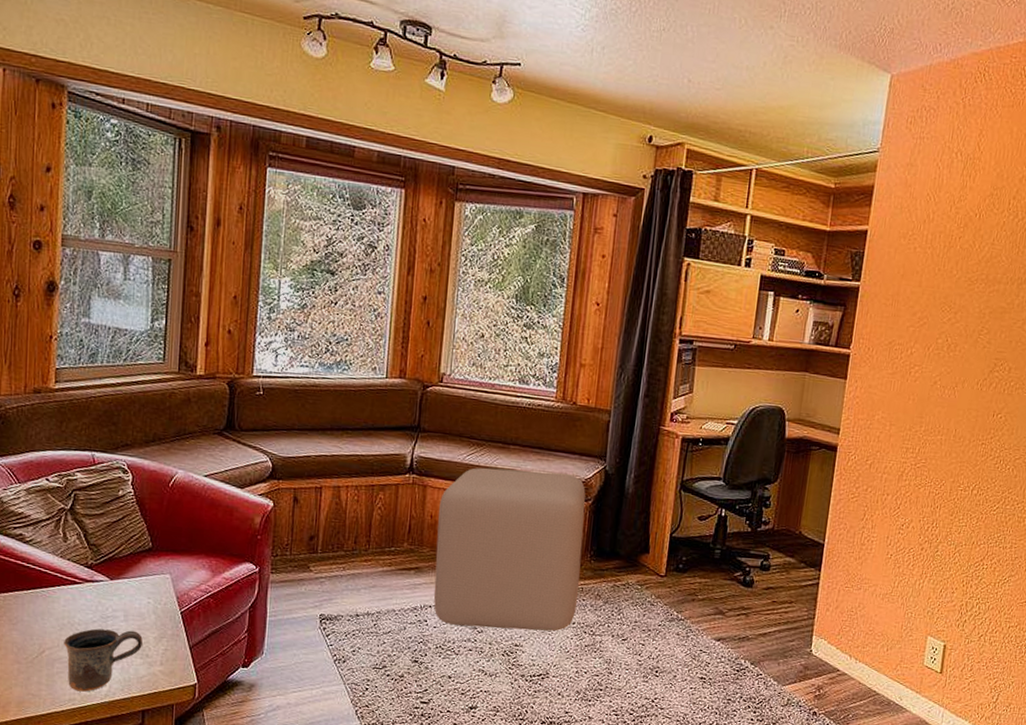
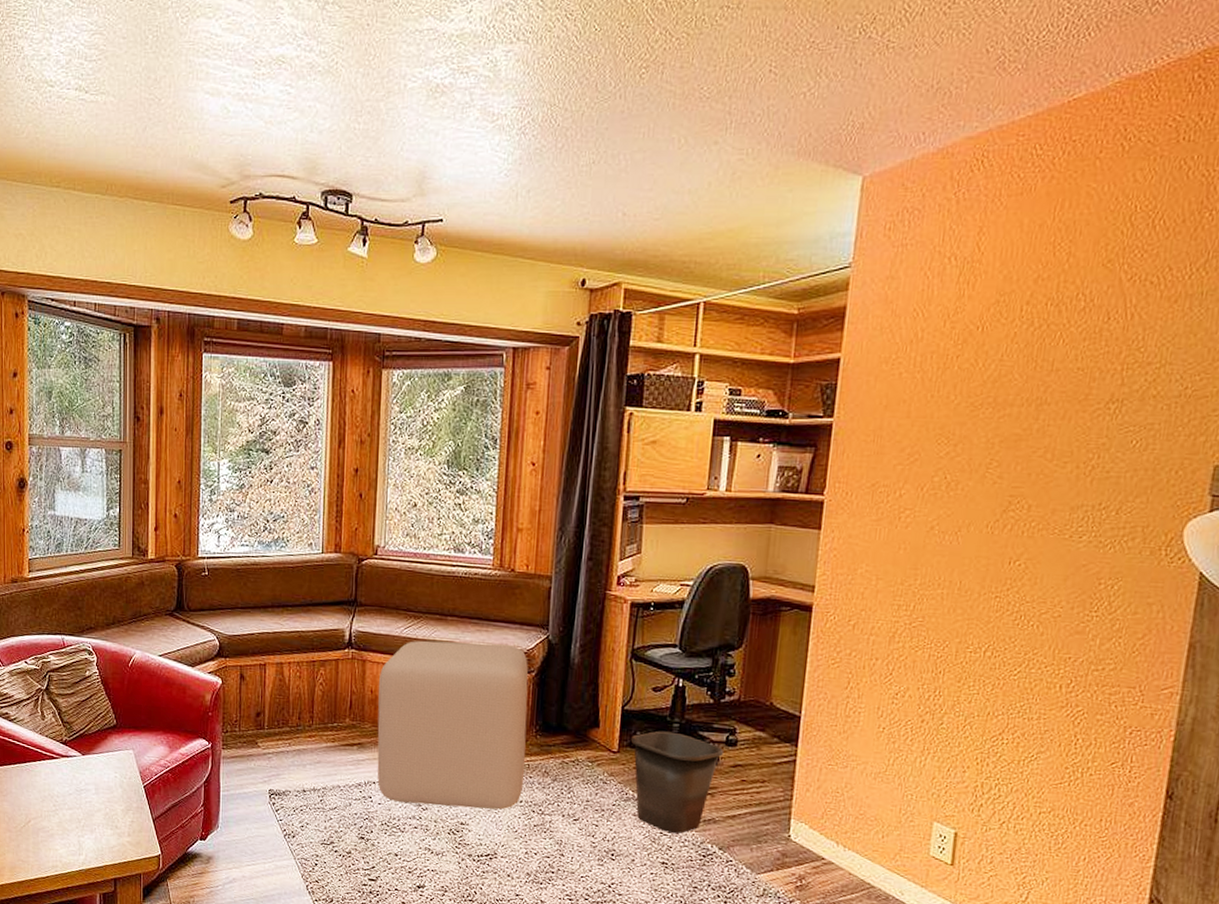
mug: present [64,628,143,692] -> none [46,800,112,860]
waste bin: none [676,556,759,651] -> present [630,731,725,834]

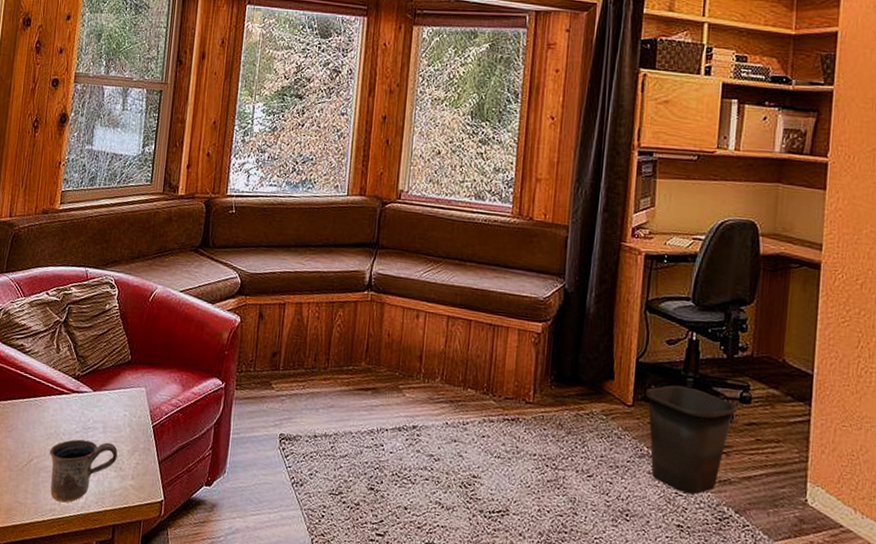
mug: none [46,800,112,860] -> present [50,439,118,503]
pouf: present [377,640,529,810] -> none [390,285,545,463]

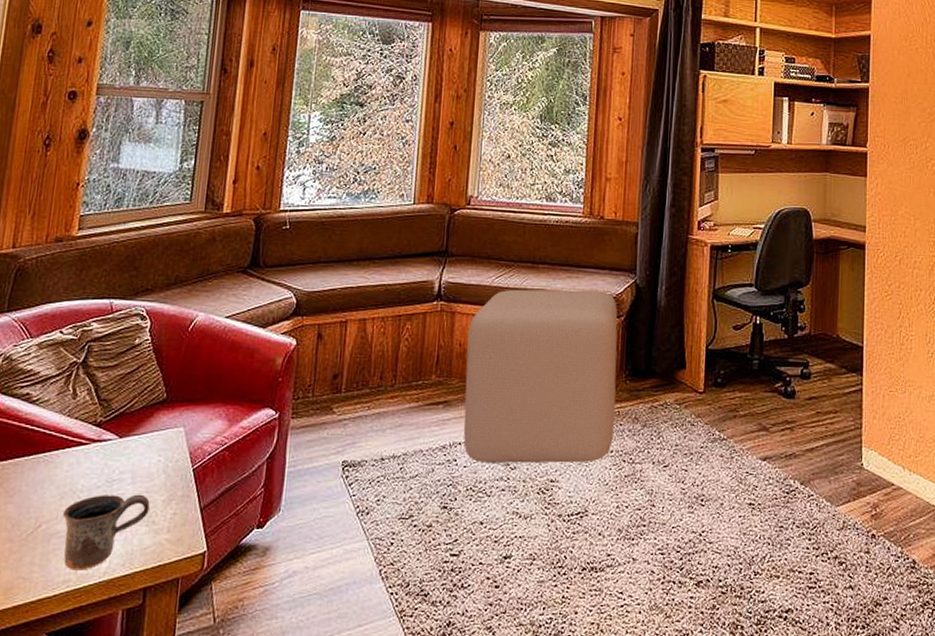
pouf: none [390,285,545,463] -> present [463,289,618,463]
waste bin: present [645,385,739,494] -> none [715,368,800,471]

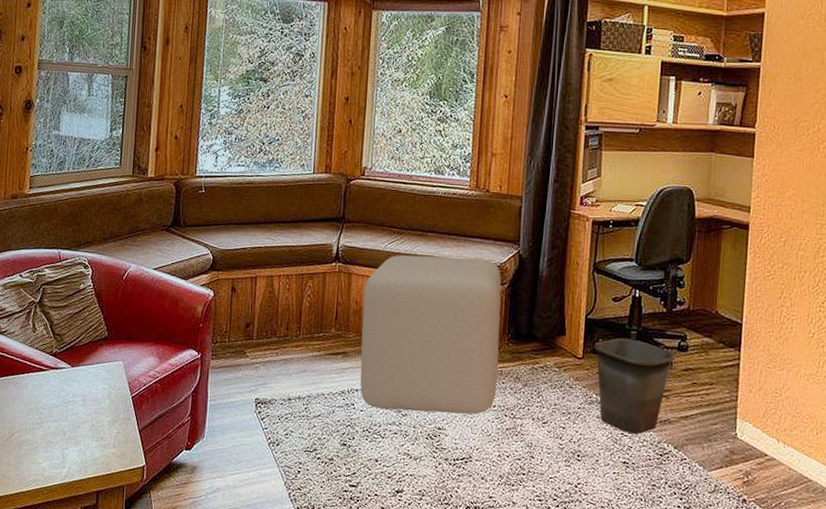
mug: present [63,494,150,571] -> none [31,413,98,473]
waste bin: none [715,368,800,471] -> present [593,338,677,434]

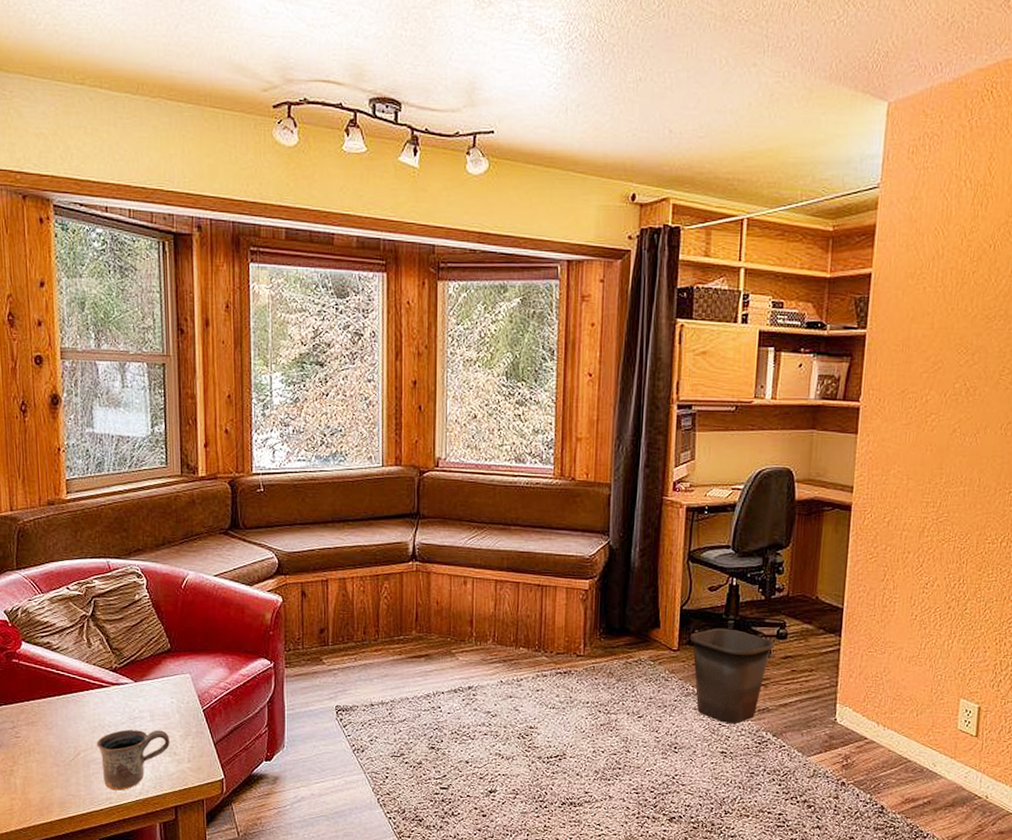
mug: none [31,413,98,473] -> present [97,729,170,791]
pouf: present [360,254,502,415] -> none [443,550,592,712]

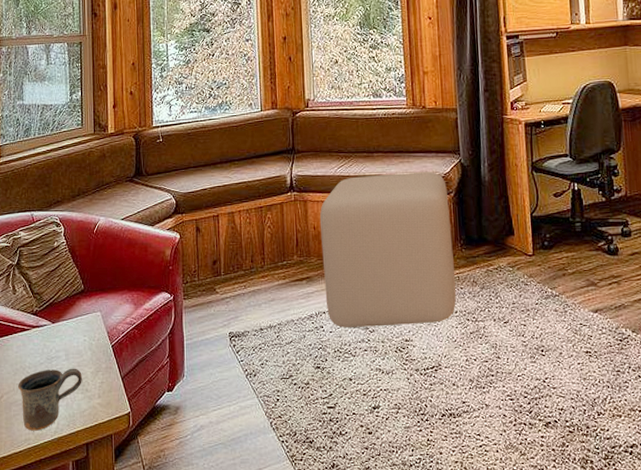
pouf: none [443,550,592,712] -> present [319,172,456,328]
waste bin: present [689,628,776,724] -> none [542,230,622,322]

